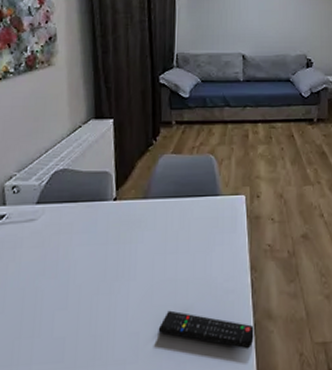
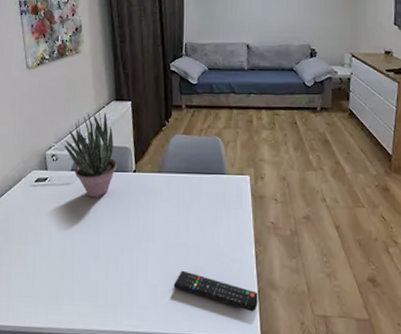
potted plant: none [29,132,95,235] -> present [64,111,118,198]

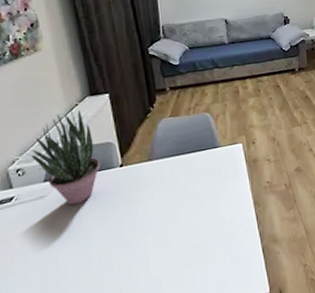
remote control: present [173,270,258,312] -> none [178,250,264,273]

